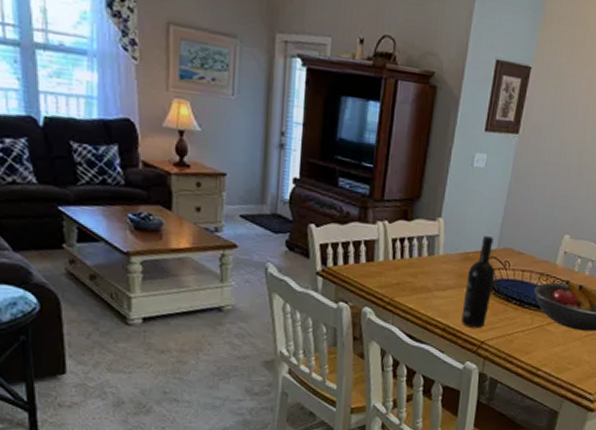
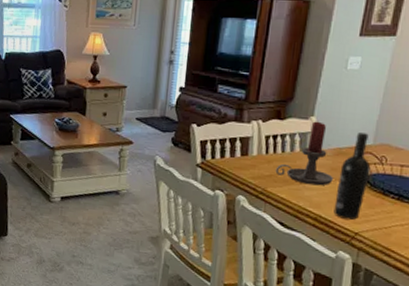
candle holder: none [403,223,461,294] -> present [275,121,333,186]

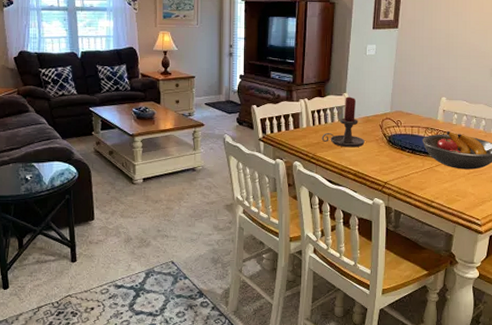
wine bottle: present [333,133,371,220] -> none [368,103,391,172]

